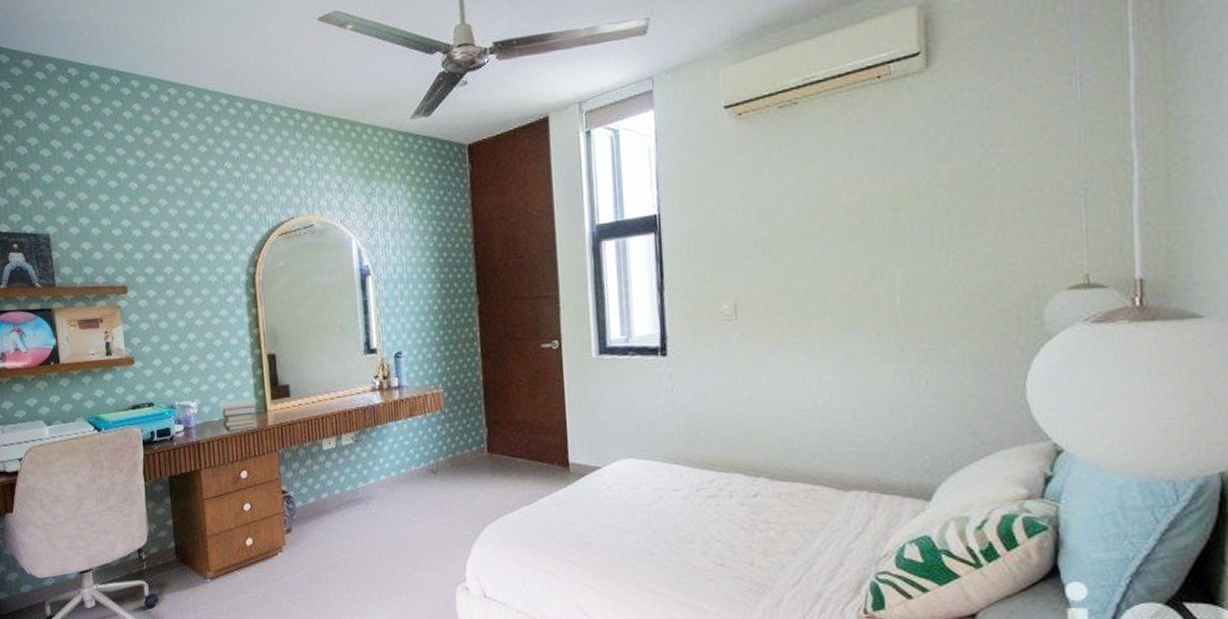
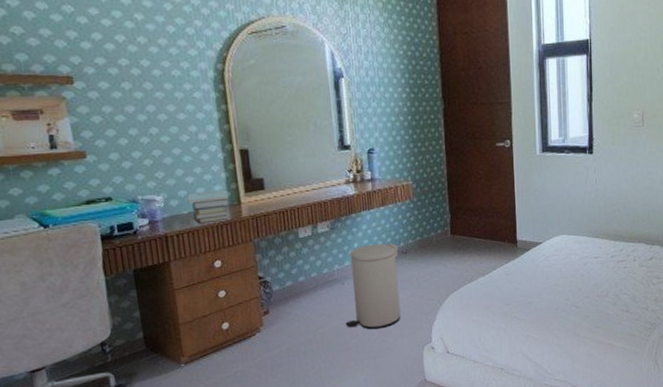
pedal bin: none [369,459,430,560] -> present [345,242,401,330]

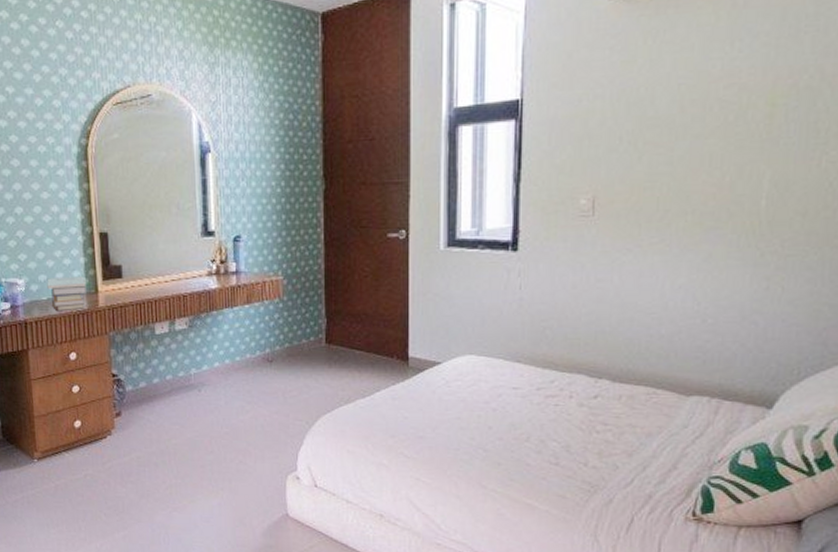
pedal bin: present [345,242,401,330] -> none [200,347,263,448]

